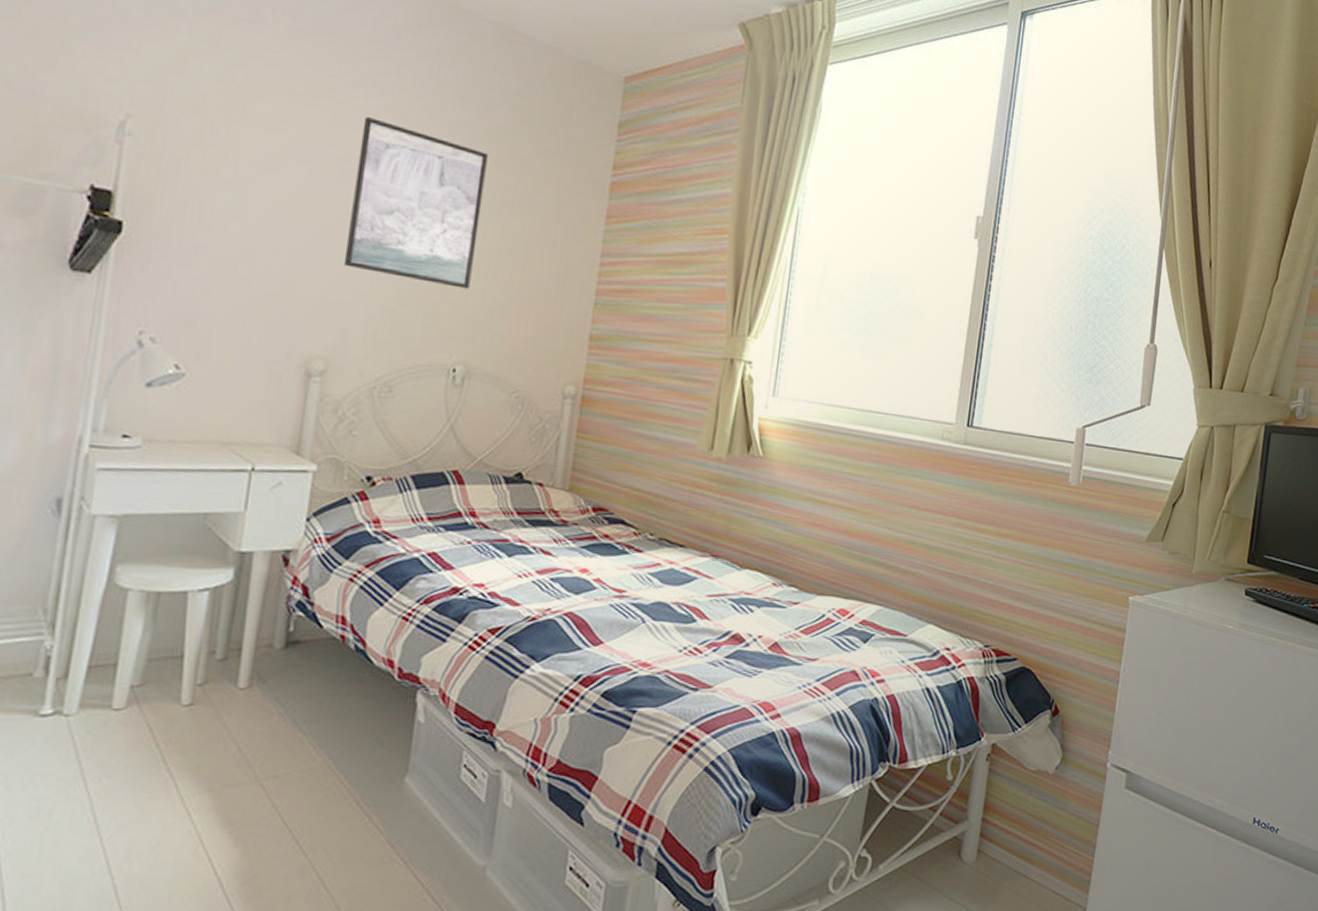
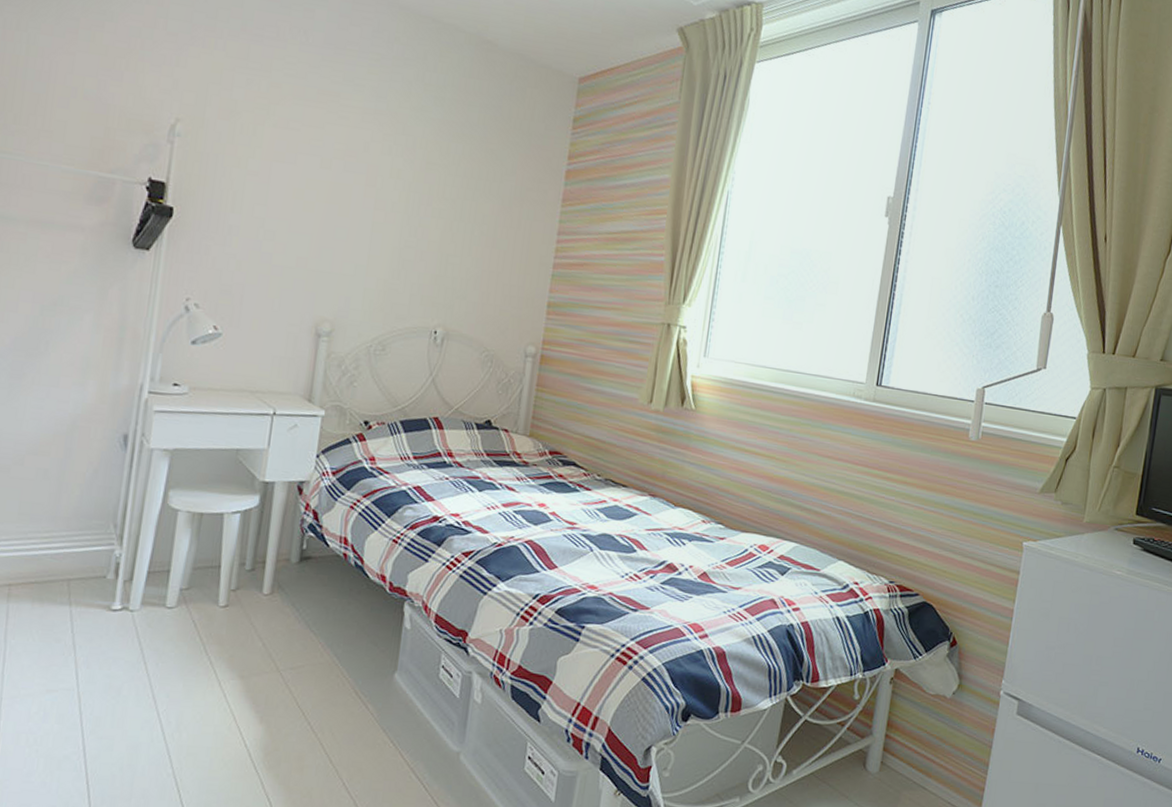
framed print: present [343,117,488,289] -> none [346,117,464,263]

